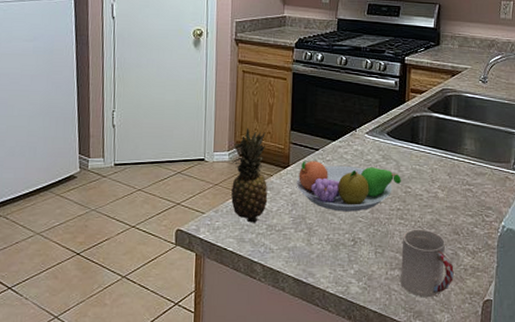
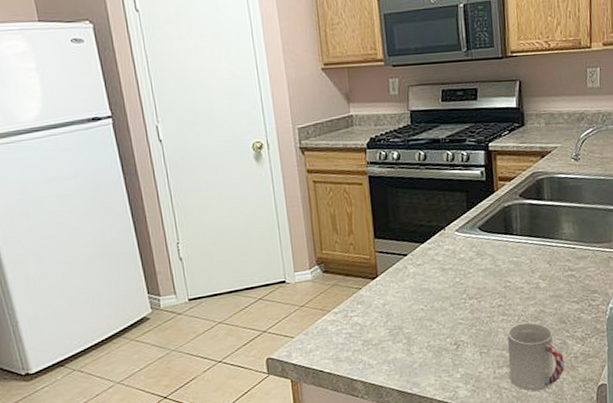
fruit: present [230,128,268,223] -> none [315,242,360,341]
fruit bowl: present [296,161,401,212] -> none [387,265,499,317]

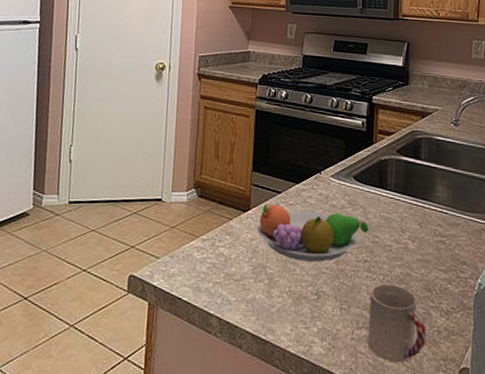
fruit bowl: none [387,265,499,317] -> present [256,204,368,262]

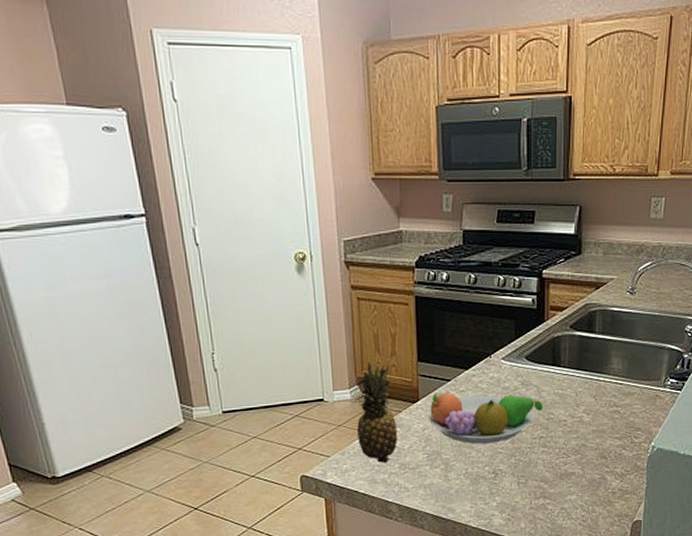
fruit: none [188,167,227,271] -> present [354,362,398,463]
cup: present [368,283,426,363] -> none [546,455,601,524]

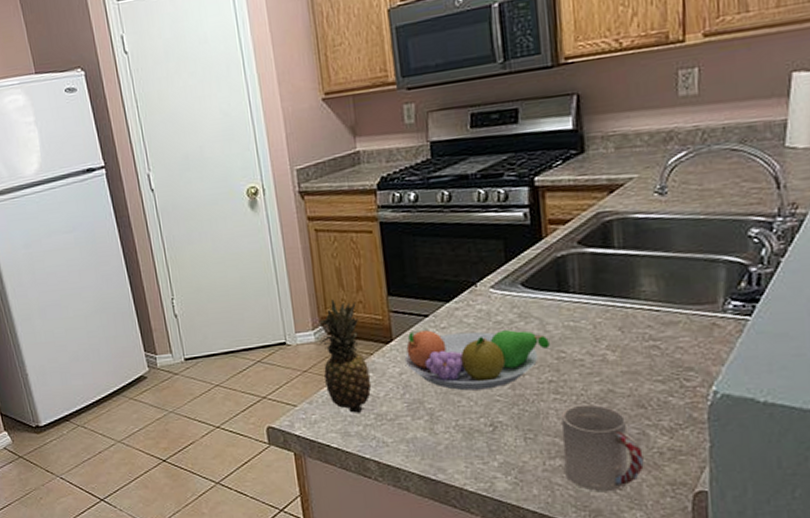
cup: none [546,455,601,524] -> present [561,404,644,492]

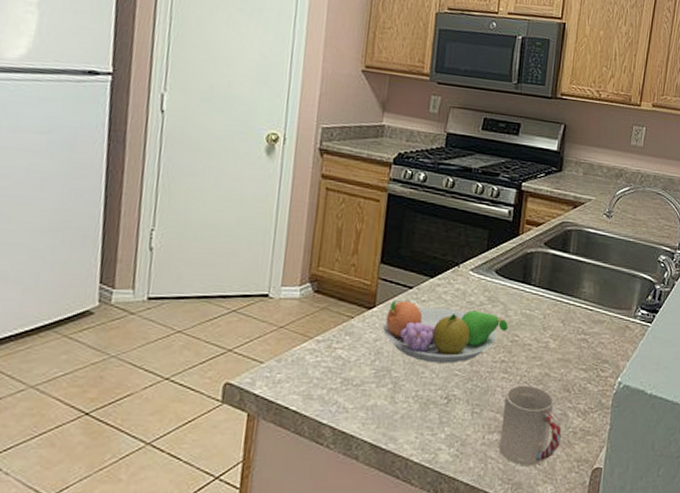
fruit: present [319,299,372,413] -> none [299,258,349,376]

